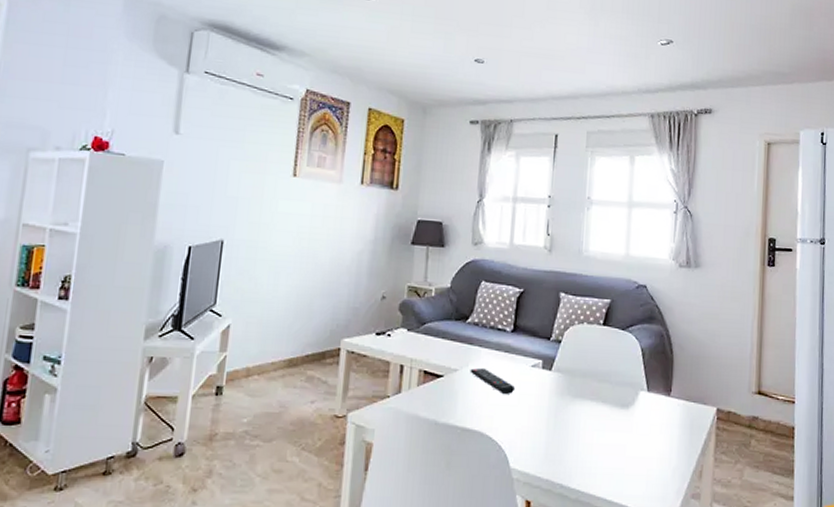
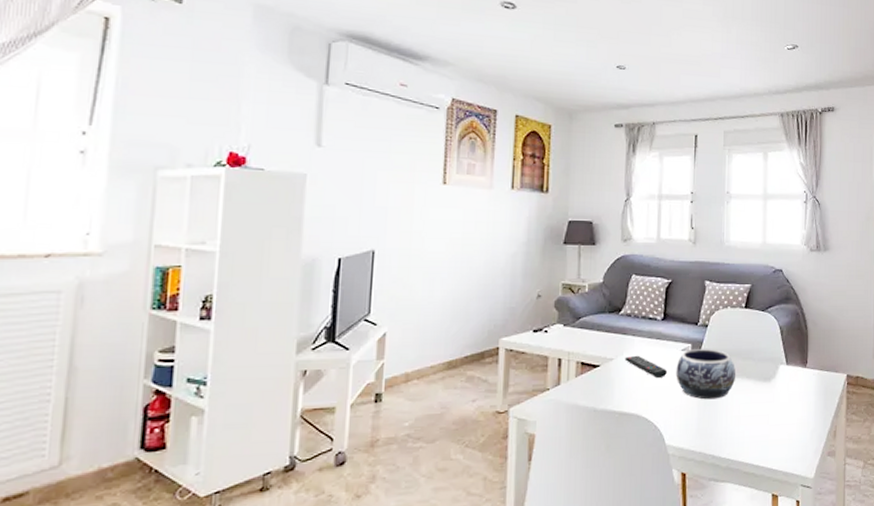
decorative bowl: none [524,365,591,423] -> present [676,348,736,400]

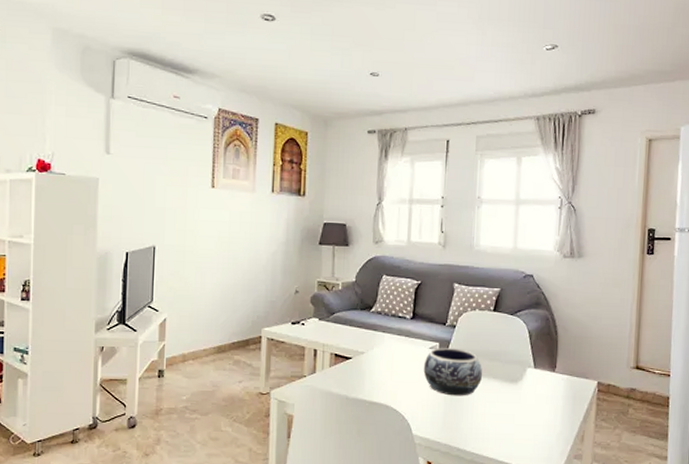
remote control: present [624,355,668,378] -> none [375,350,416,372]

